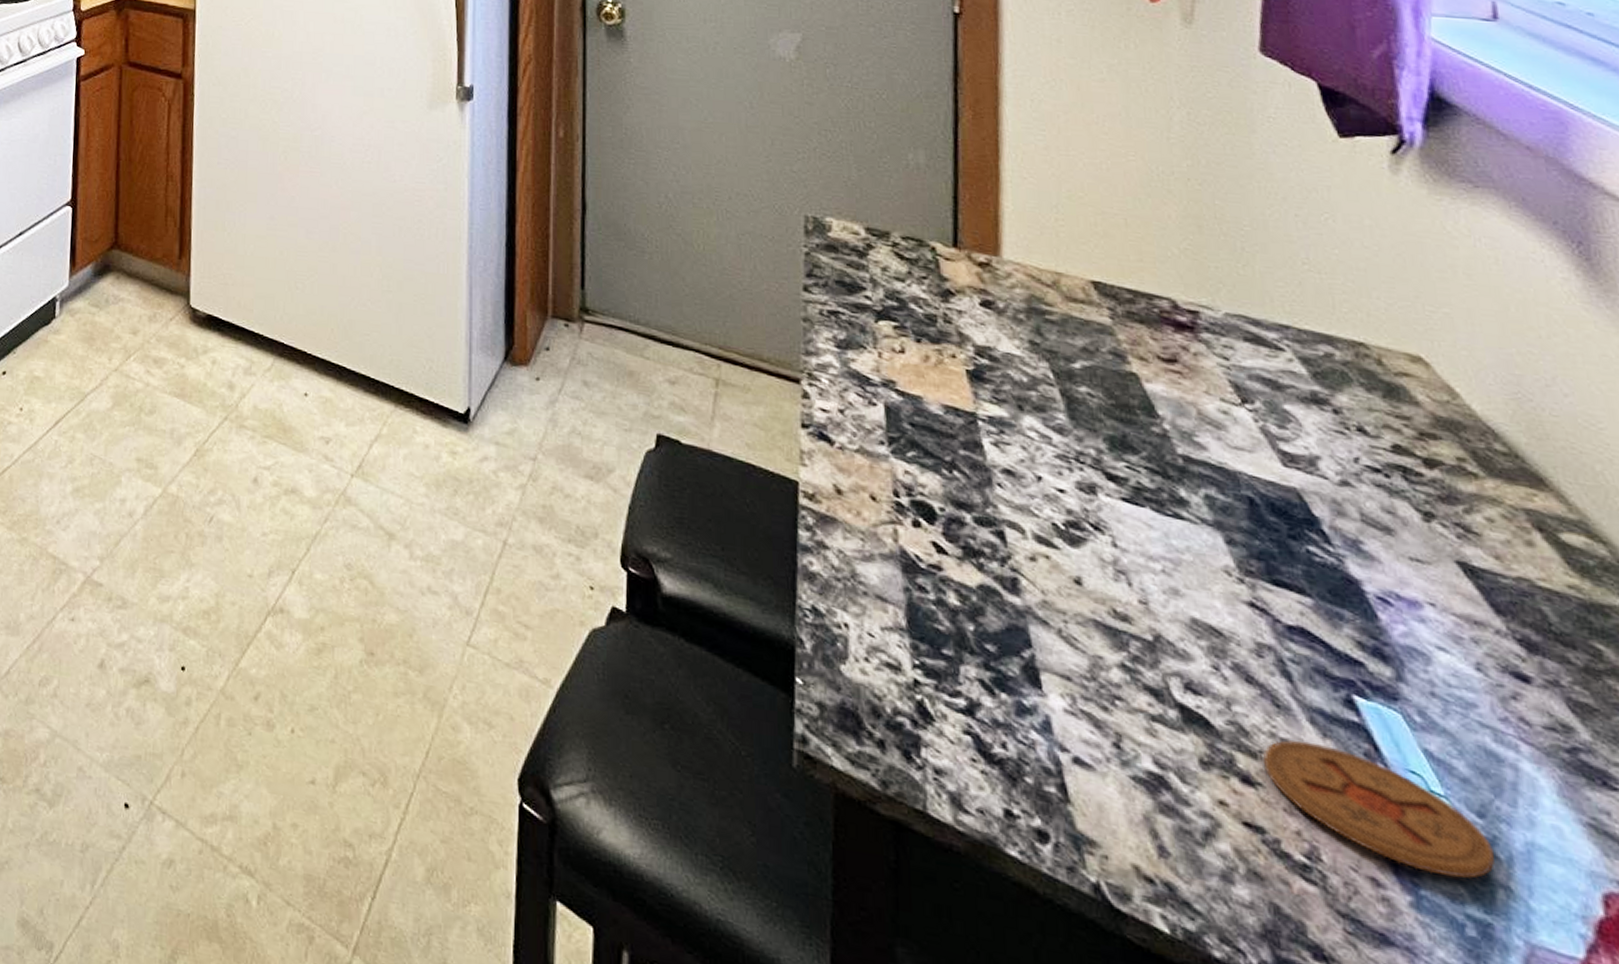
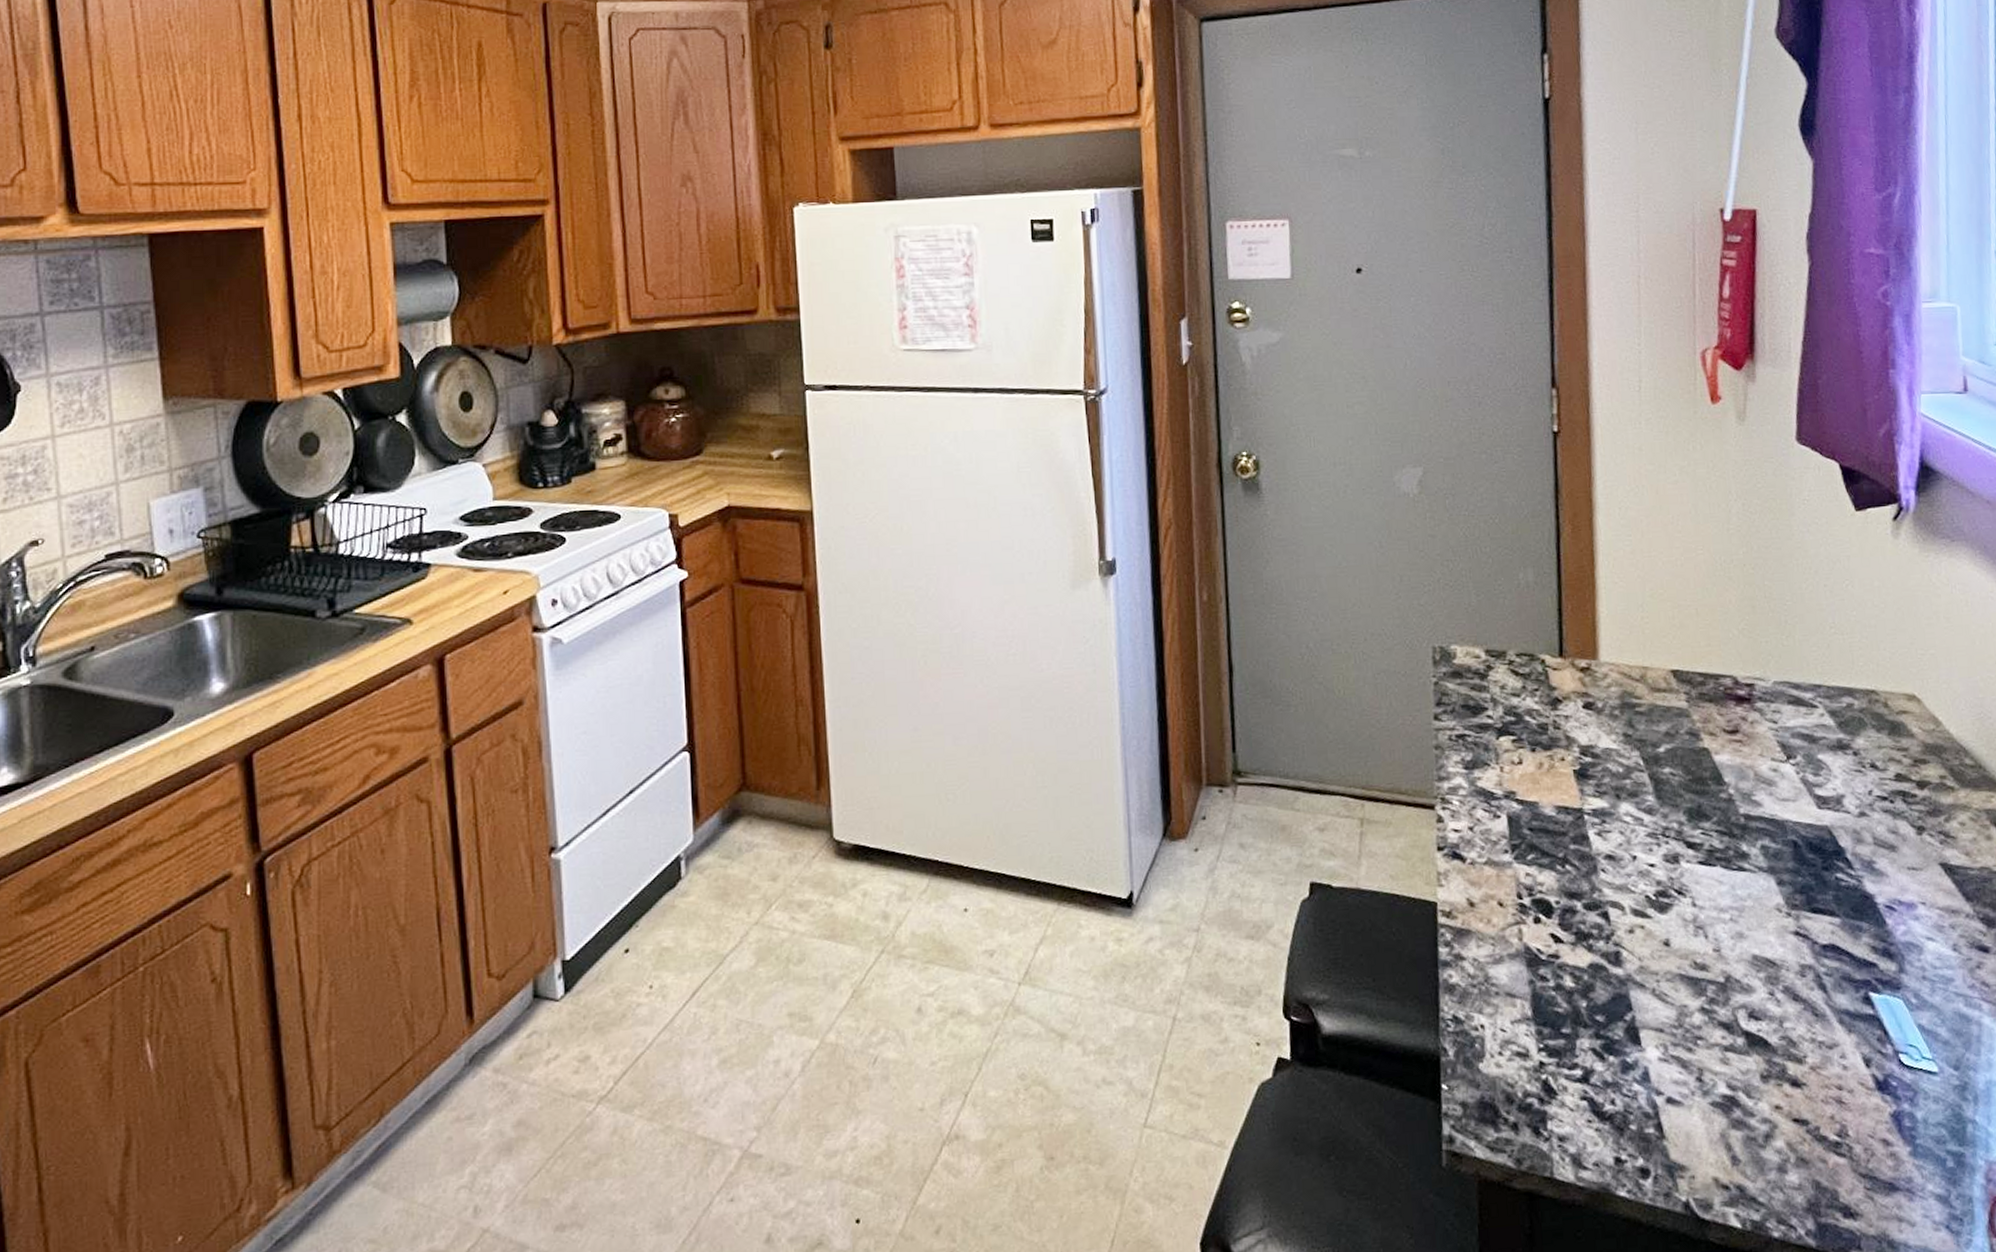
coaster: present [1262,740,1495,879] -> none [1806,1039,1966,1125]

